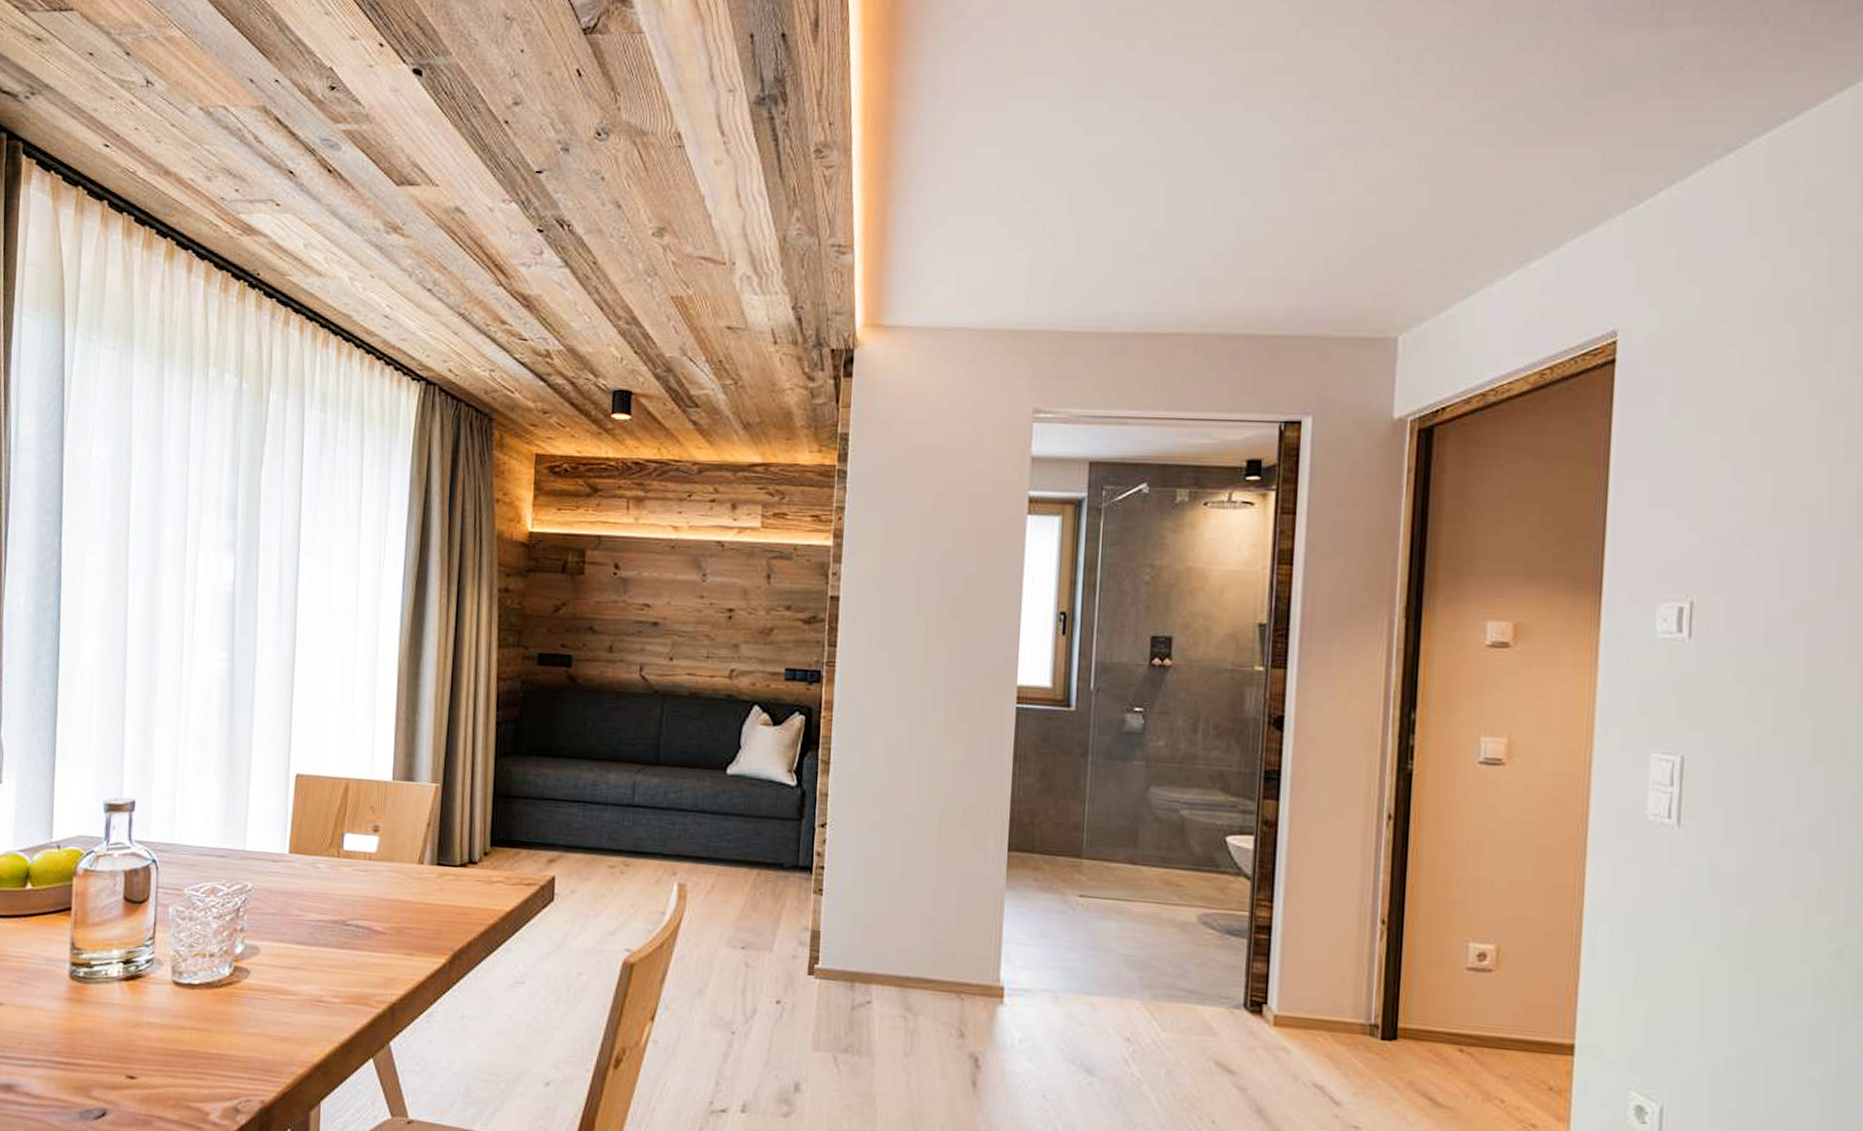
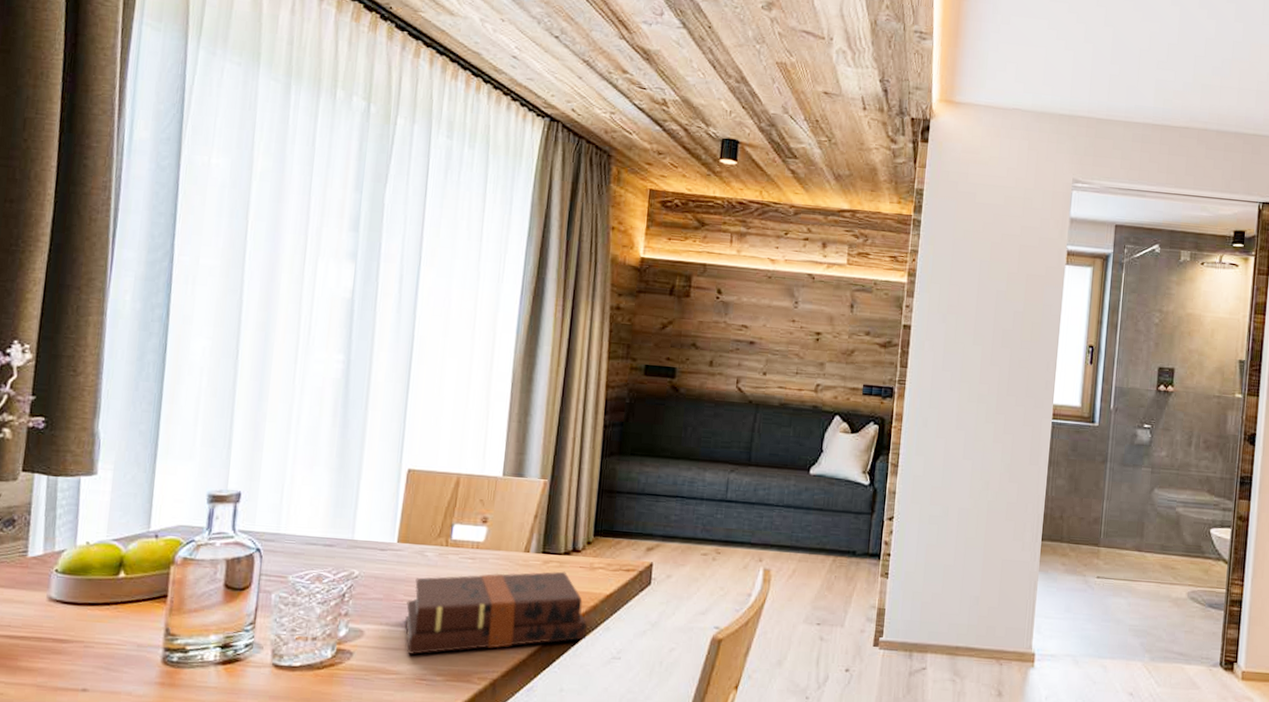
hardback book: none [300,885,488,975] -> present [405,571,588,655]

